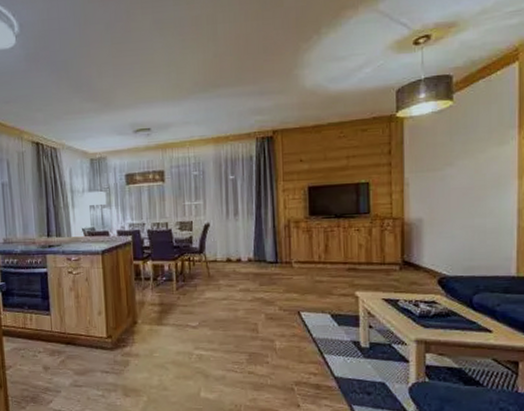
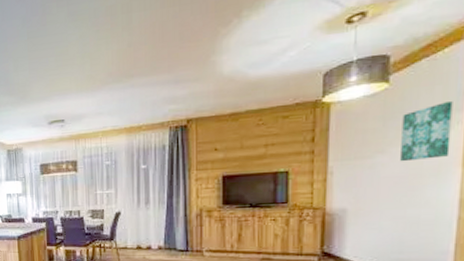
wall art: none [466,119,507,174] -> present [400,102,453,162]

